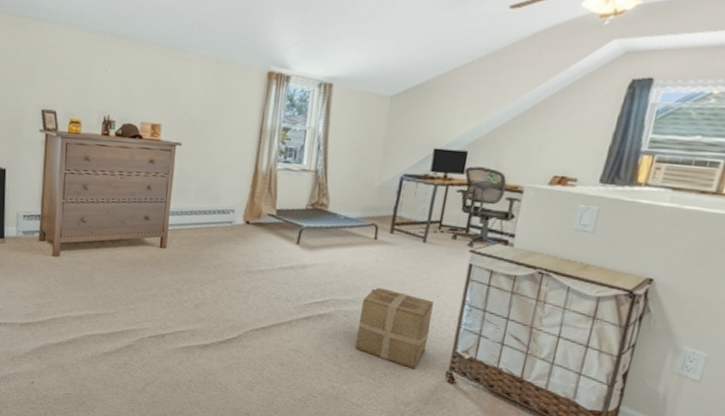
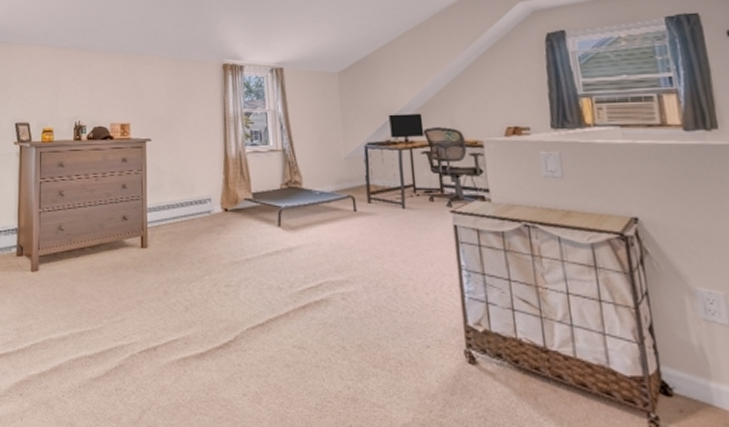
cardboard box: present [355,287,434,369] -> none [357,263,436,352]

